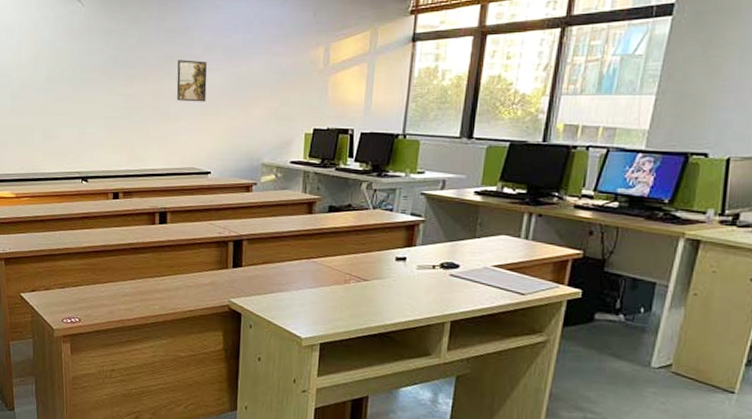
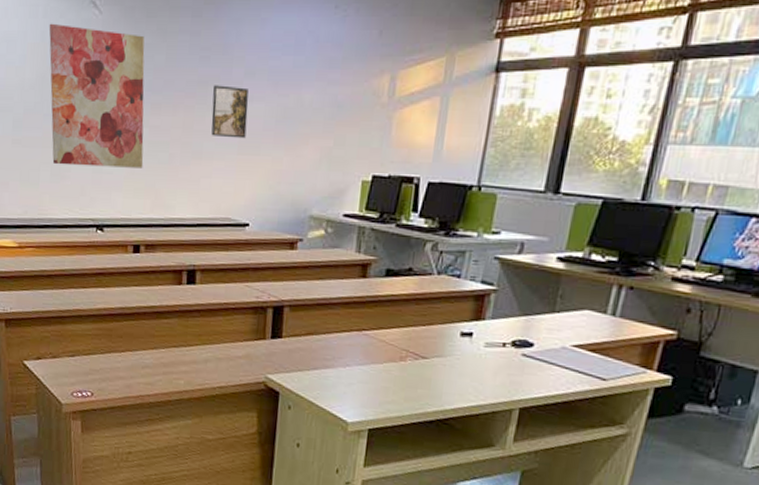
wall art: none [40,15,121,129] -> present [49,23,145,168]

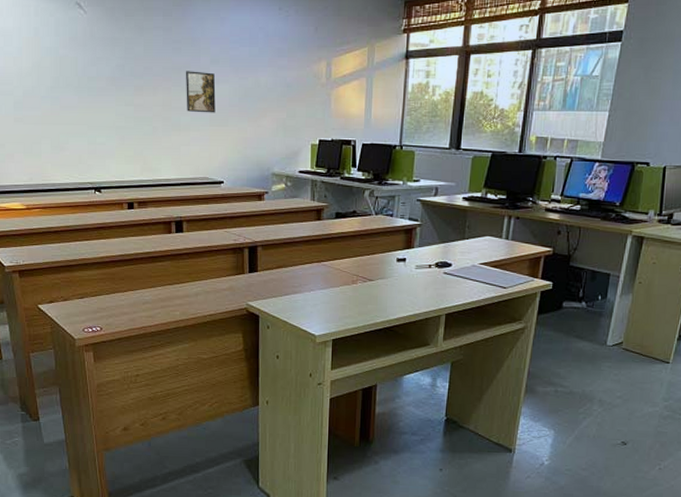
wall art: present [49,23,145,168] -> none [40,21,131,139]

